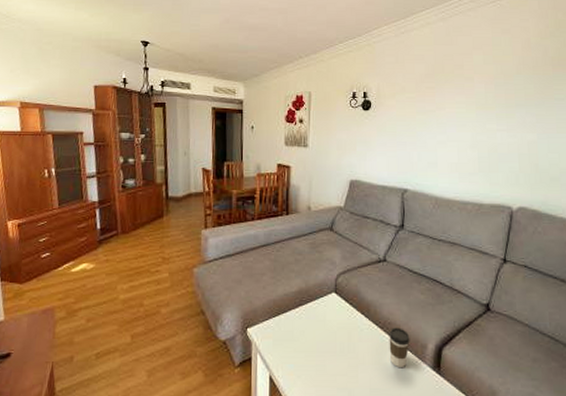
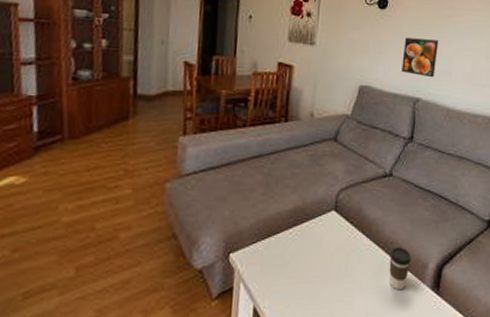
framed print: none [388,134,423,169] -> present [401,37,439,78]

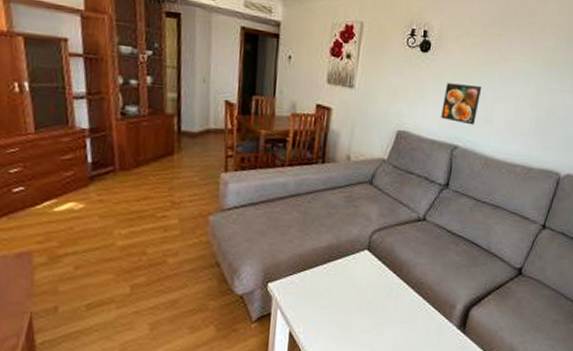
coffee cup: present [389,247,412,291] -> none [417,287,440,327]

